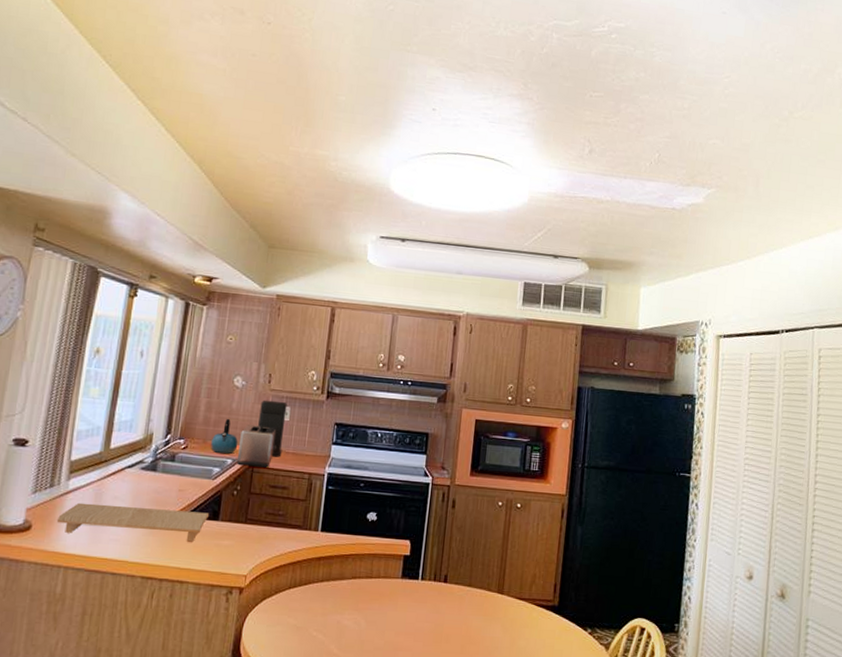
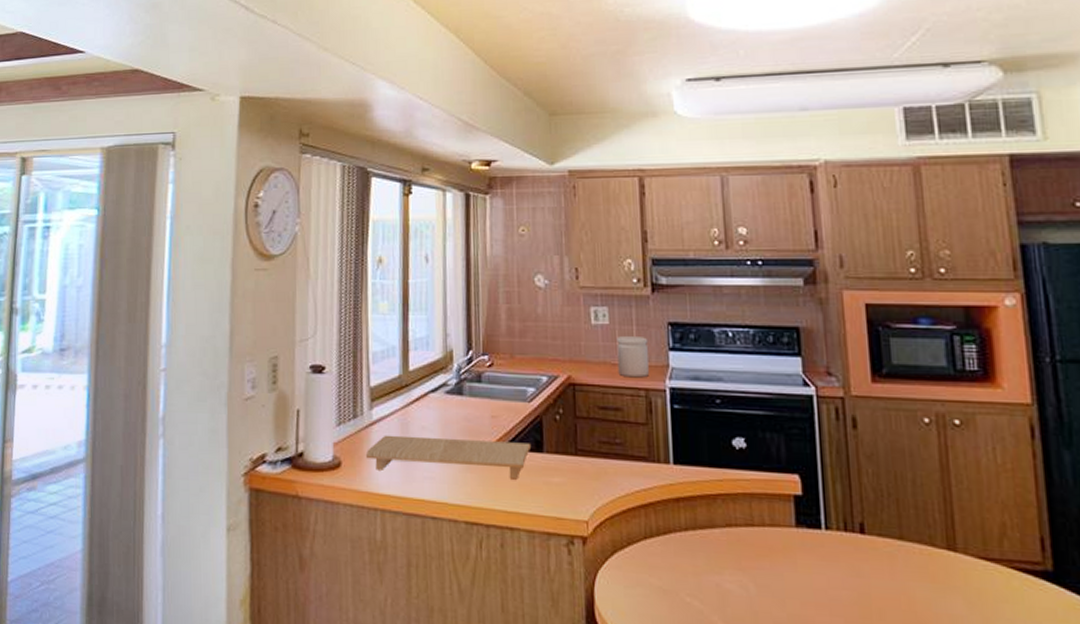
kettle: present [211,419,239,455] -> none [520,327,552,371]
toaster: present [237,424,277,467] -> none [552,331,599,383]
coffee maker: present [258,400,287,457] -> none [571,300,607,371]
jar: none [290,430,318,465] -> present [616,335,650,378]

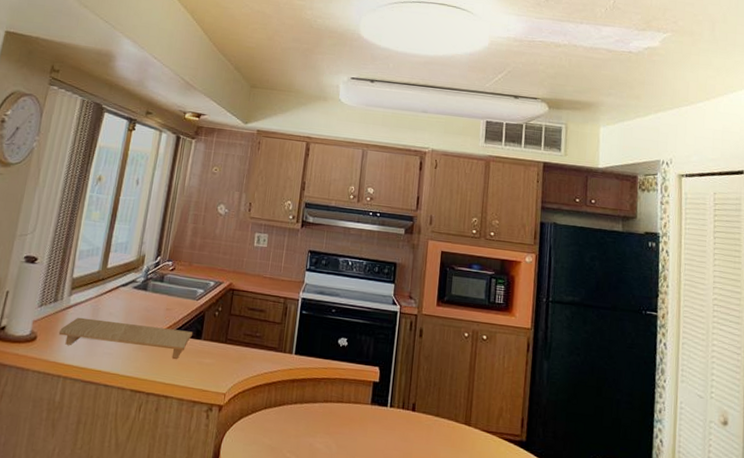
jar: present [616,335,650,378] -> none [267,257,293,289]

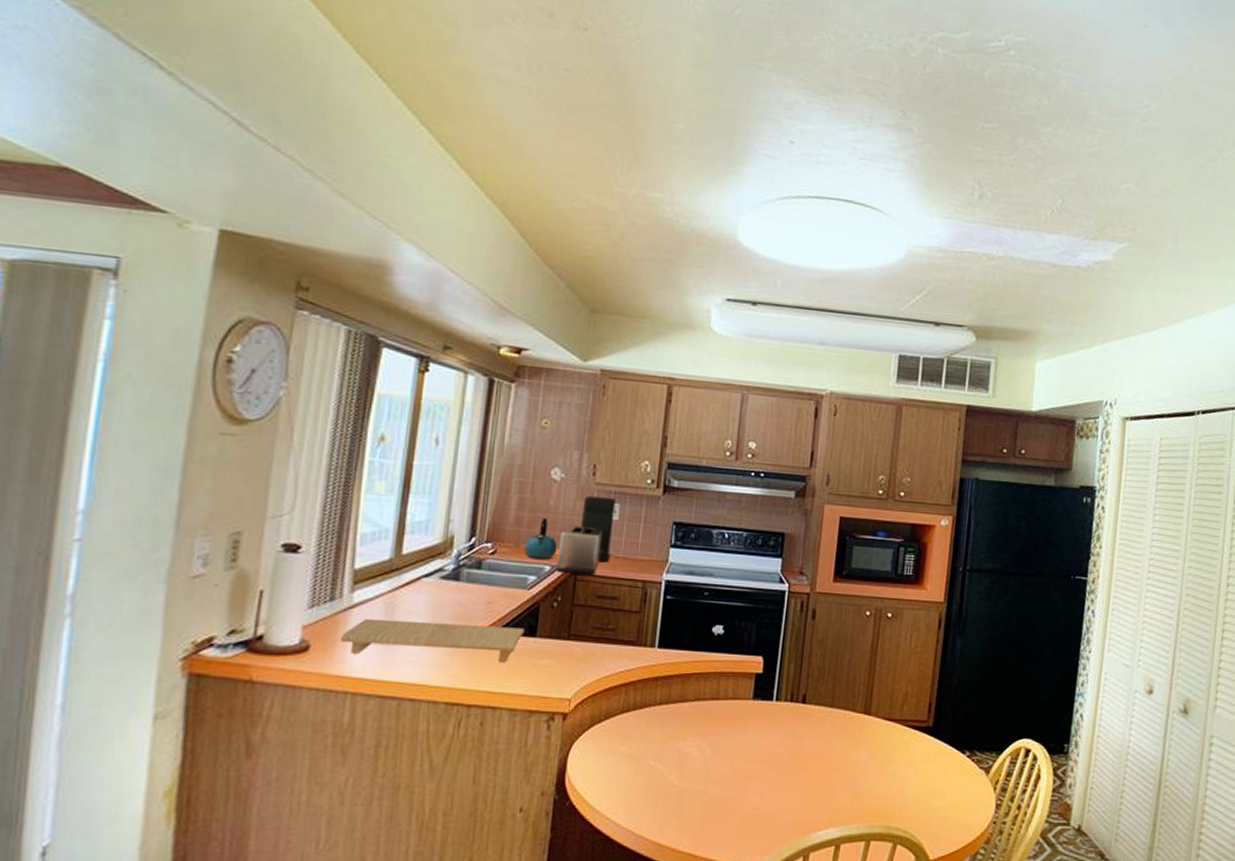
kettle: none [196,244,221,277] -> present [525,518,558,560]
toaster: none [219,249,256,290] -> present [556,524,604,574]
coffee maker: none [239,227,266,281] -> present [581,495,616,563]

